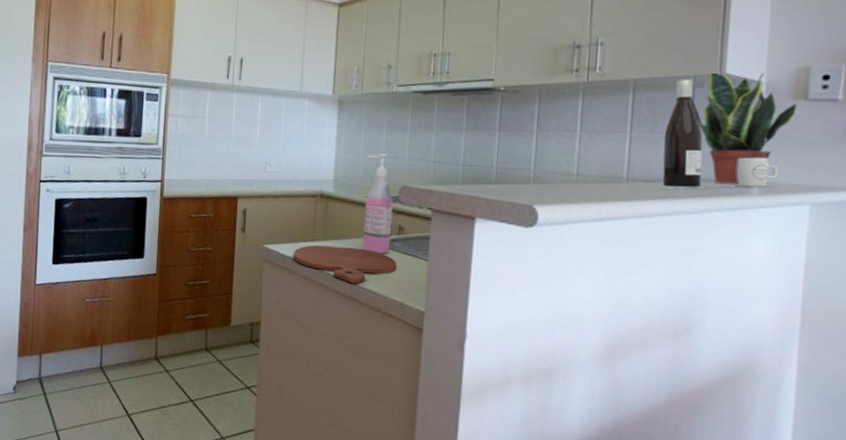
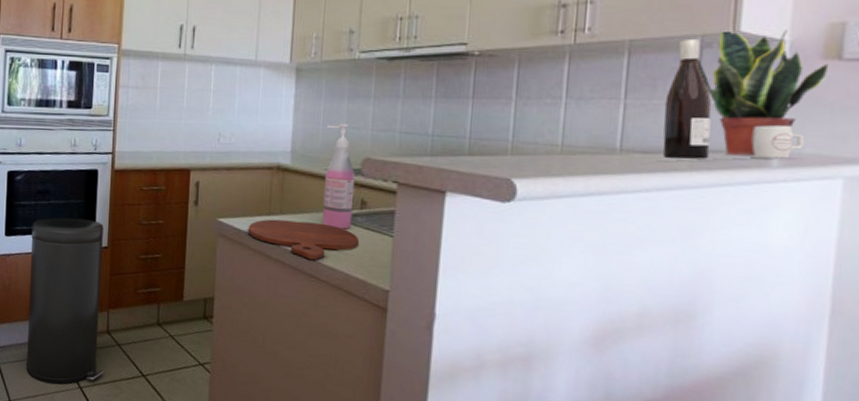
pedal bin: none [73,245,153,413] -> present [25,217,105,385]

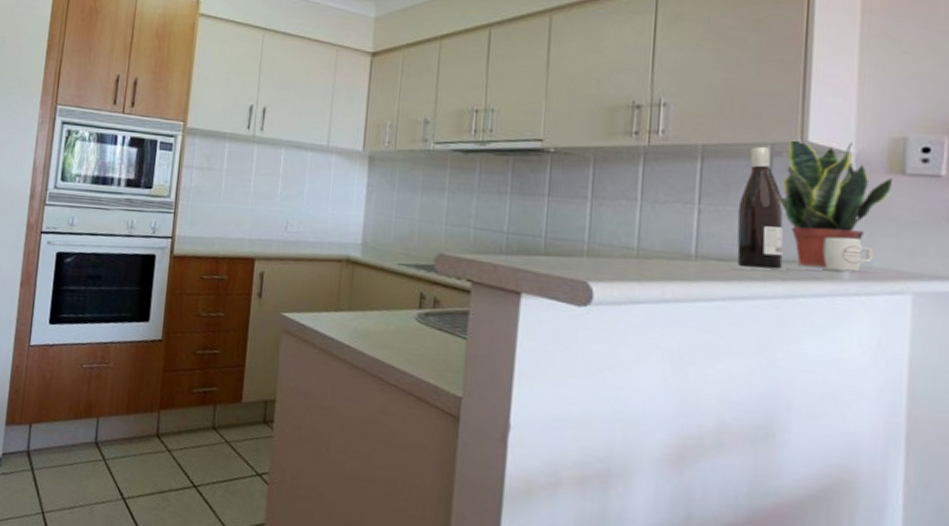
pedal bin: present [25,217,105,385] -> none [63,305,159,495]
cutting board: present [247,219,360,261] -> none [313,315,432,362]
soap dispenser: present [321,124,356,229] -> none [392,216,428,330]

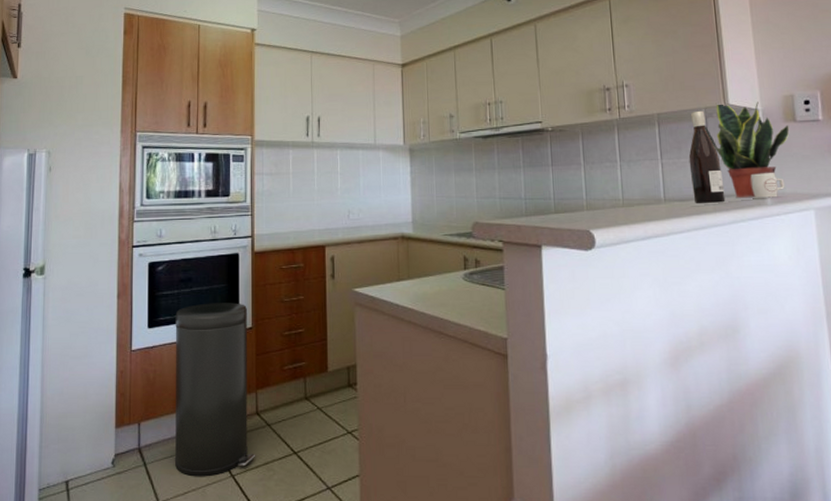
pedal bin: none [63,305,159,495] -> present [174,303,256,477]

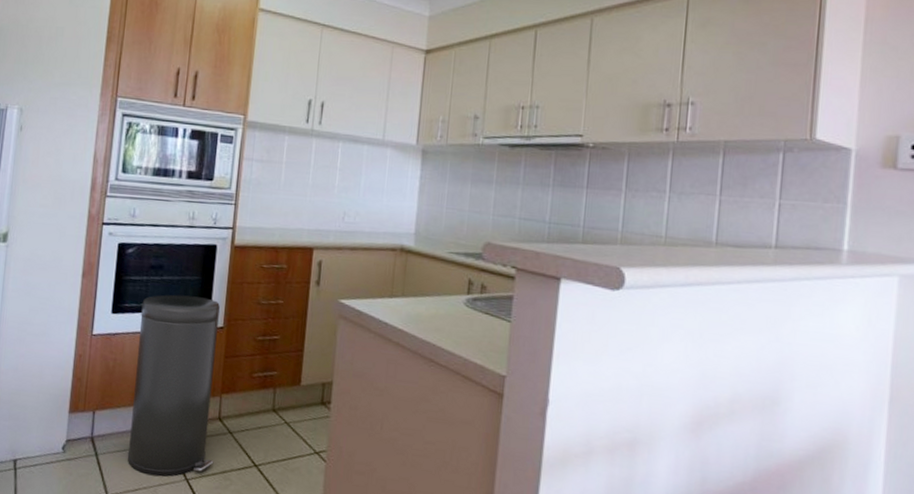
bottle: present [688,110,726,204] -> none [751,142,793,255]
potted plant: present [705,101,790,199] -> none [780,135,887,254]
mug: present [750,173,785,198] -> none [825,225,868,257]

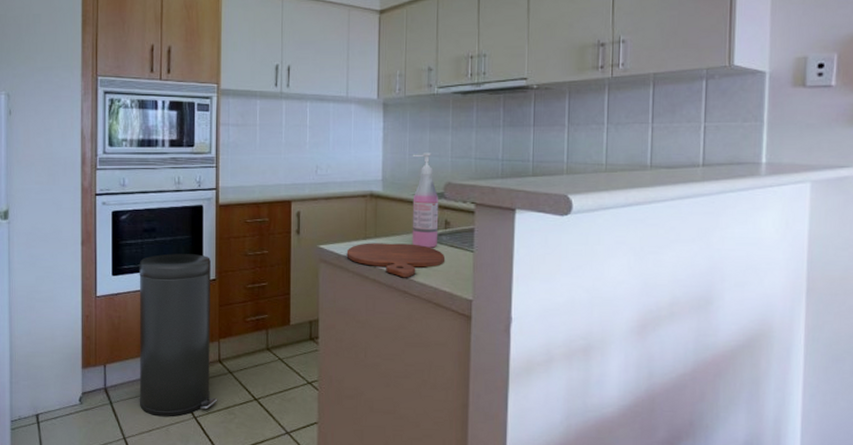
cutting board: none [369,301,479,345] -> present [346,243,446,278]
soap dispenser: none [442,207,476,314] -> present [412,153,439,248]

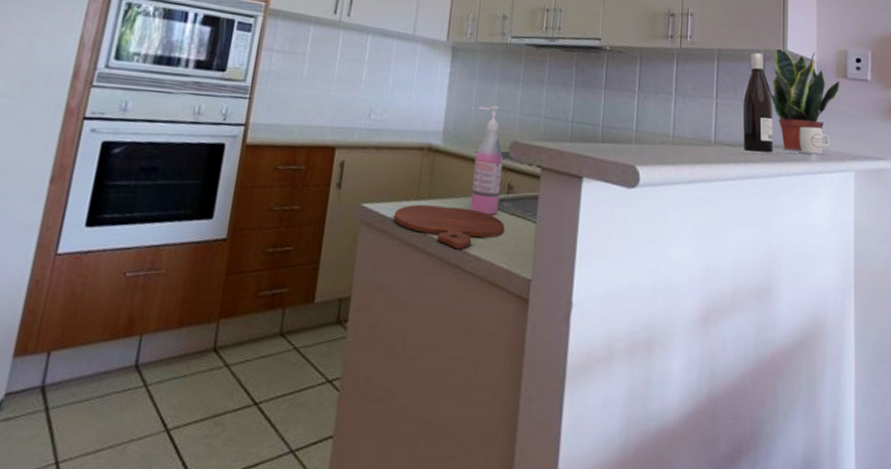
pedal bin: present [139,253,218,417] -> none [89,201,224,430]
bottle: none [681,71,717,172] -> present [742,52,774,153]
potted plant: none [704,63,797,168] -> present [762,47,840,152]
mug: none [746,141,783,168] -> present [799,126,830,155]

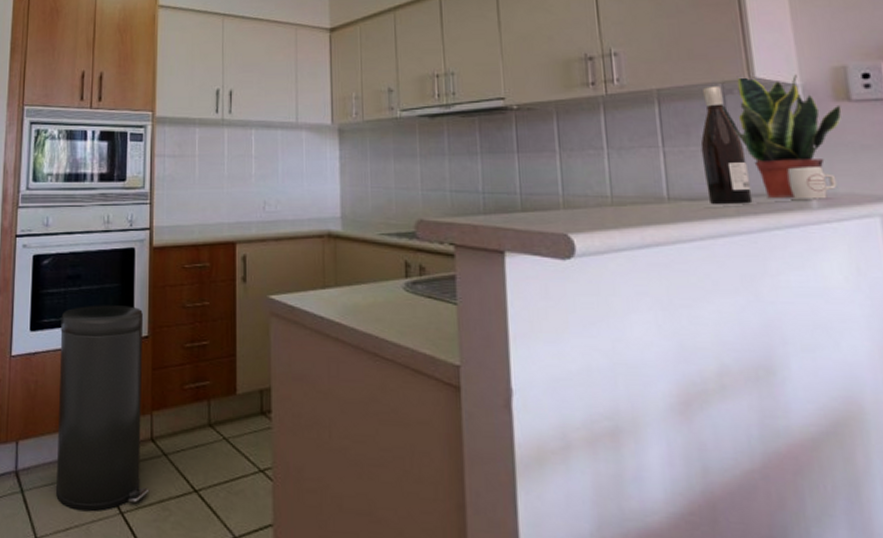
pedal bin: none [89,201,224,430] -> present [55,305,150,512]
cutting board: present [393,204,506,250] -> none [302,292,423,337]
soap dispenser: present [469,105,504,215] -> none [375,185,413,299]

